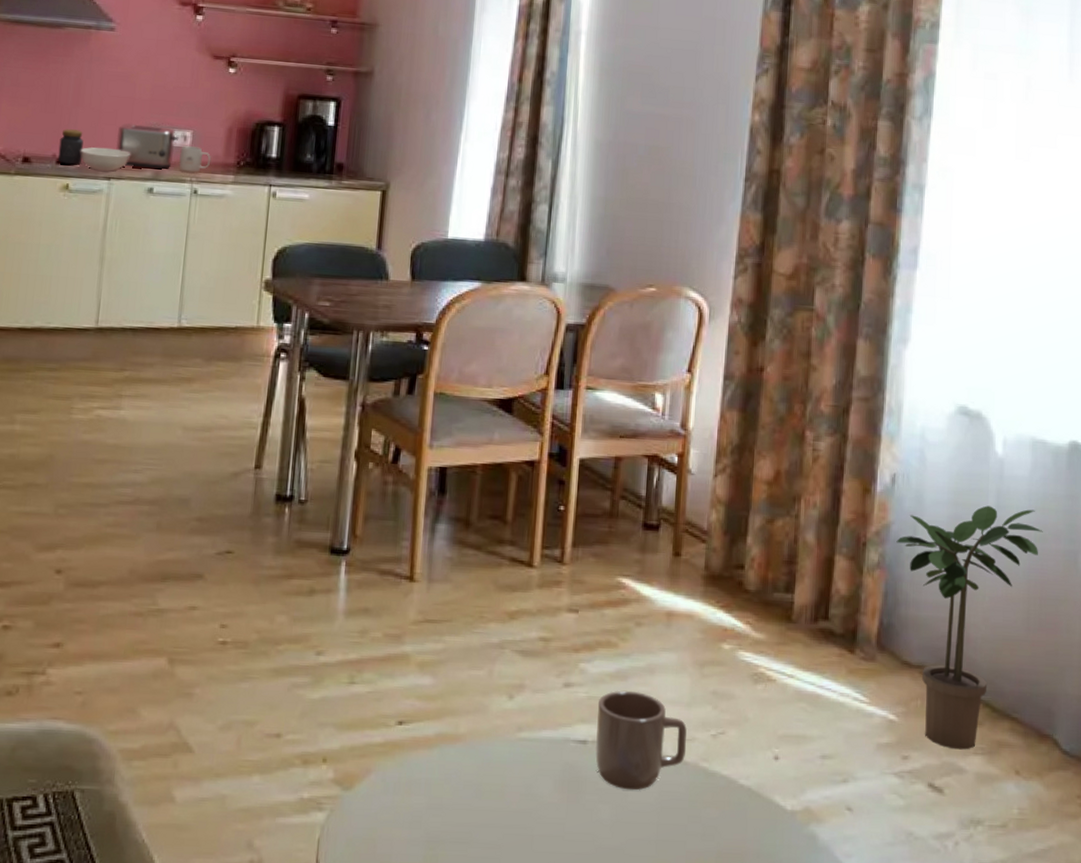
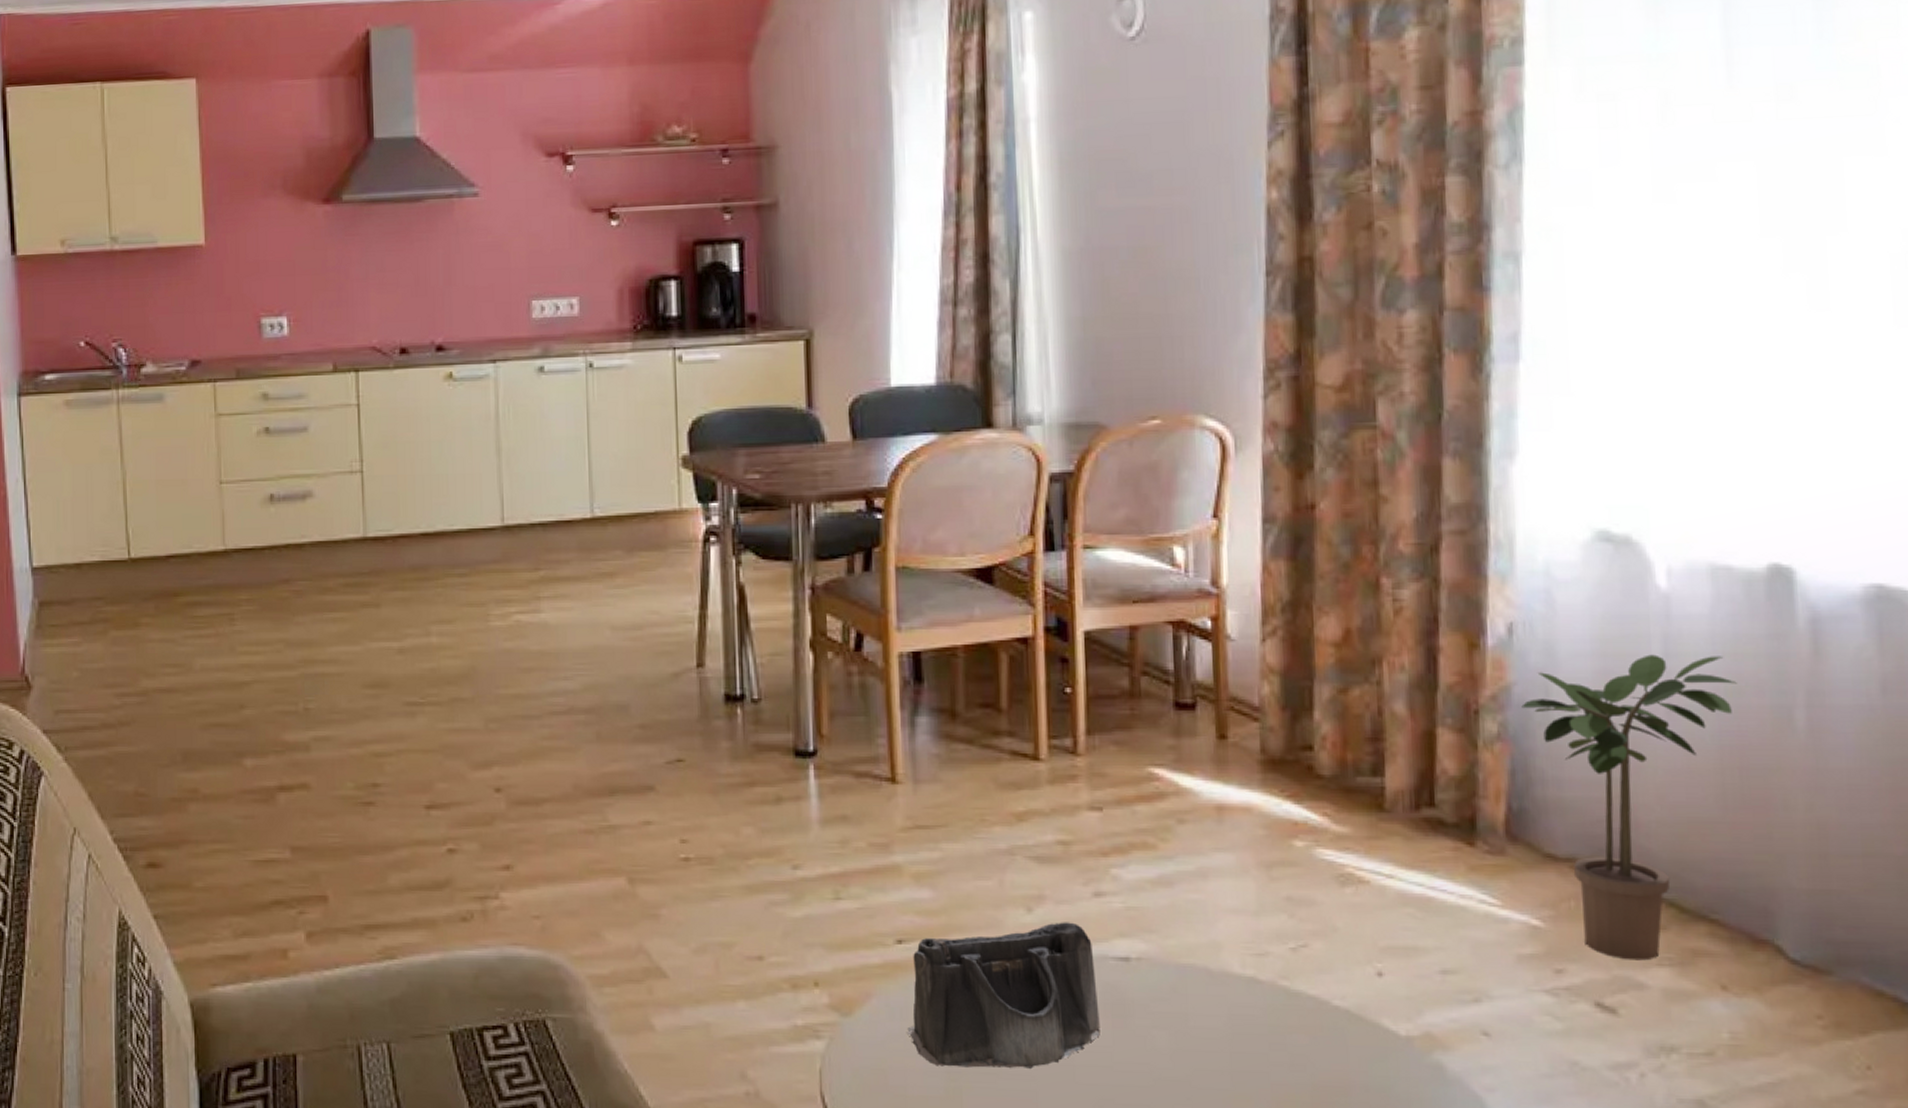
jar: present [57,129,84,165] -> none [436,311,462,351]
bowl: present [80,147,130,173] -> none [459,327,514,355]
toaster: present [115,123,179,170] -> none [496,296,565,346]
mug: present [178,146,212,174] -> none [567,313,604,345]
saddlebag: none [396,708,559,839] -> present [906,922,1100,1070]
mug: present [595,690,687,790] -> none [1138,899,1259,1014]

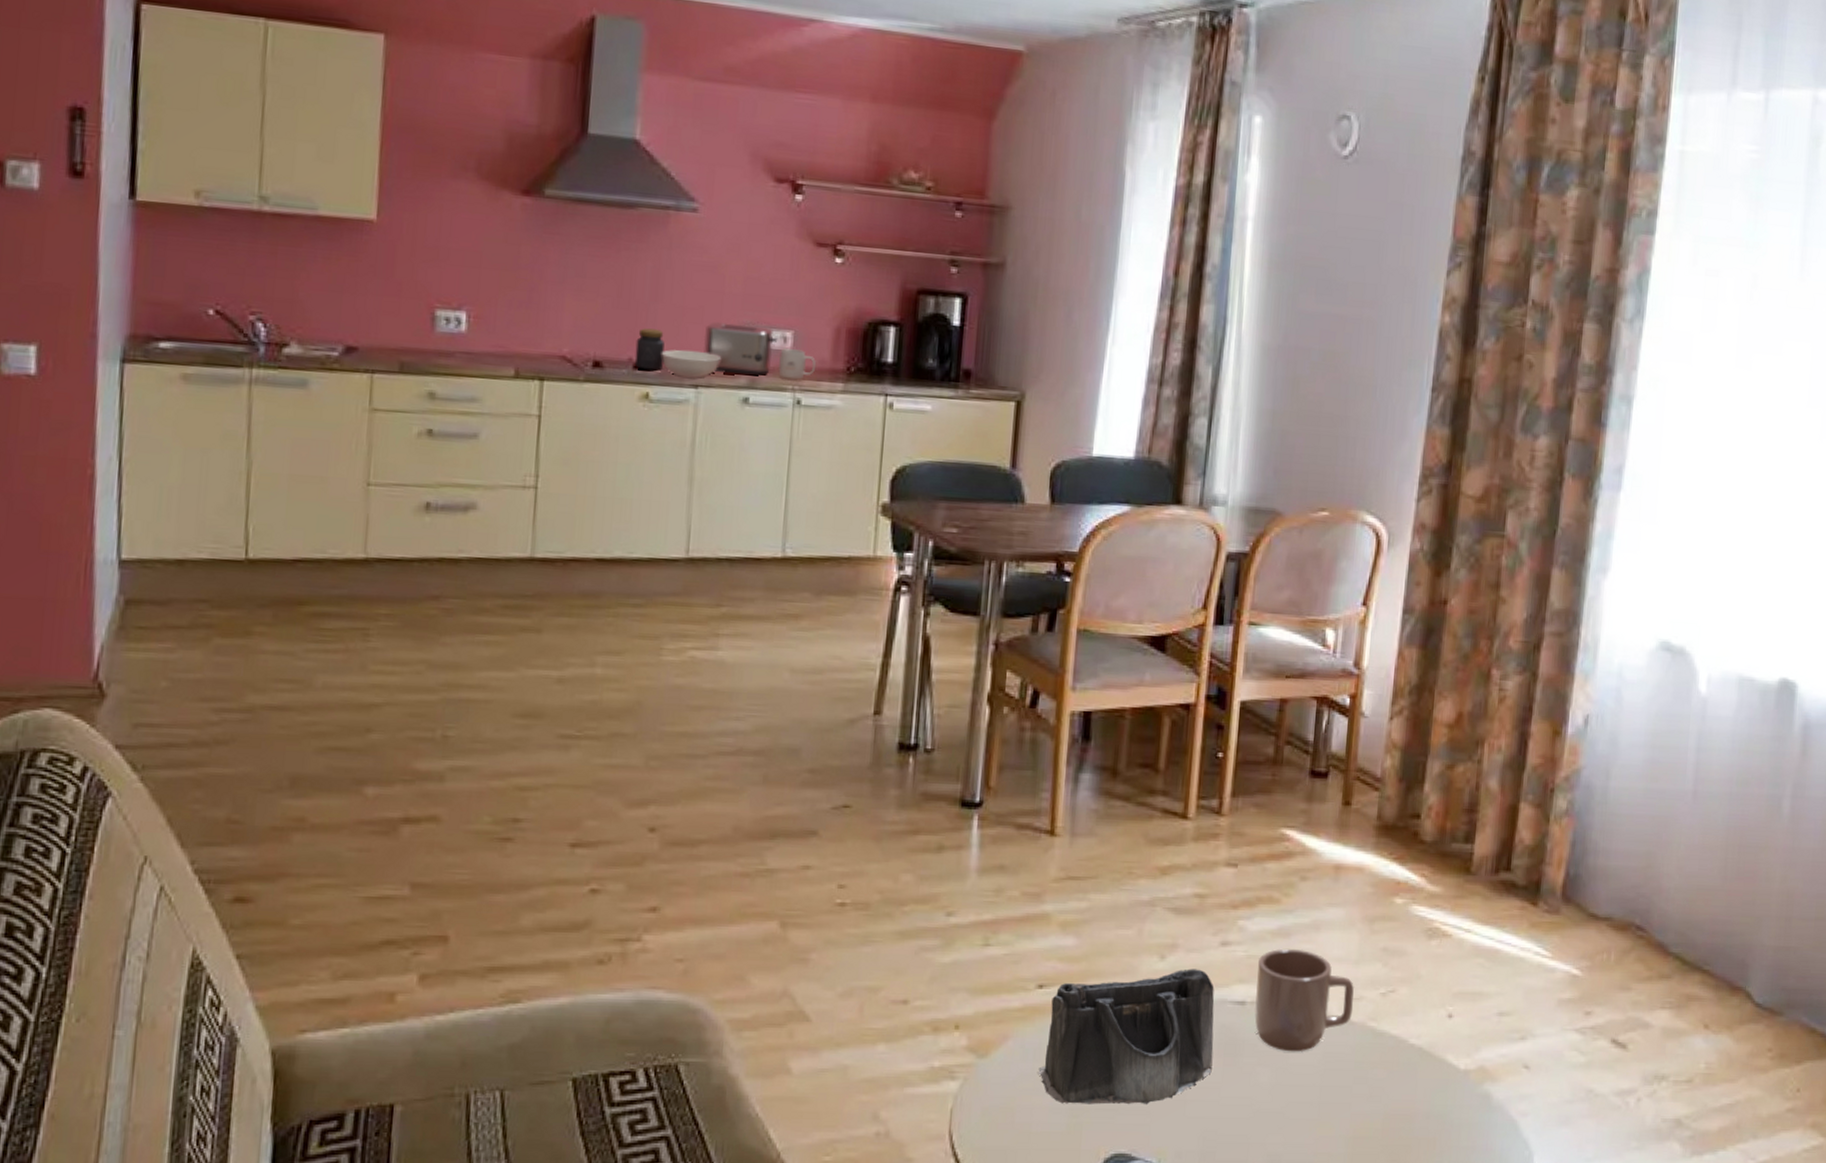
jar: none [436,311,462,351] -> present [634,328,665,371]
bowl: none [459,327,514,355] -> present [661,349,720,380]
toaster: none [496,296,565,346] -> present [703,321,778,377]
mug: none [567,313,604,345] -> present [777,348,817,381]
mug: none [1138,899,1259,1014] -> present [1254,948,1354,1052]
potted plant: present [1521,654,1737,961] -> none [1587,748,1746,1004]

